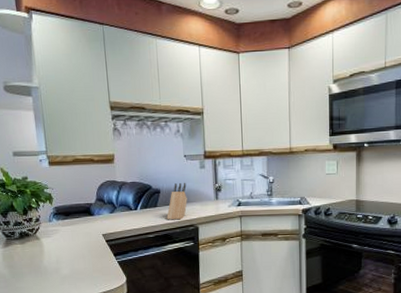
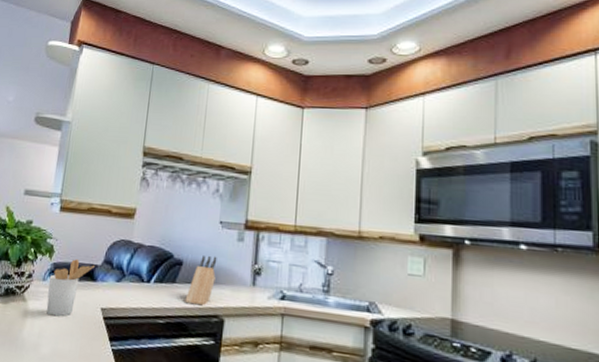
utensil holder: none [54,201,90,247] -> present [46,259,94,317]

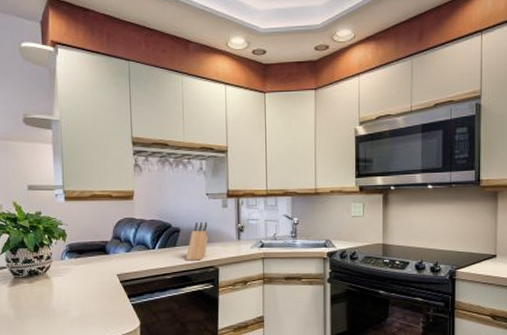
utensil holder: present [46,259,94,317] -> none [66,239,105,287]

